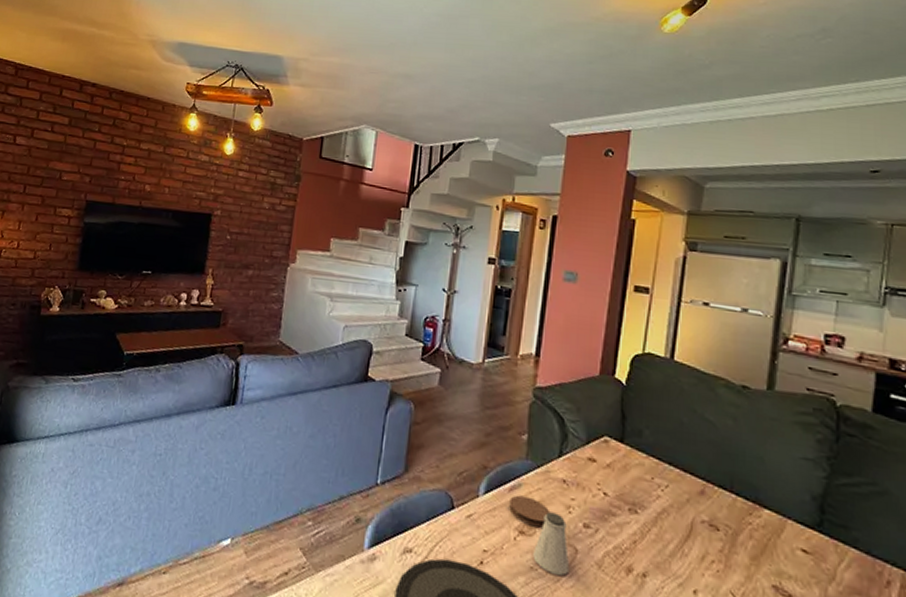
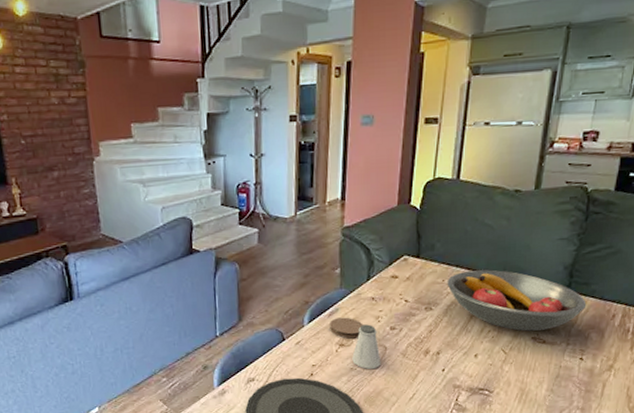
fruit bowl: none [657,472,847,580] -> present [447,269,587,331]

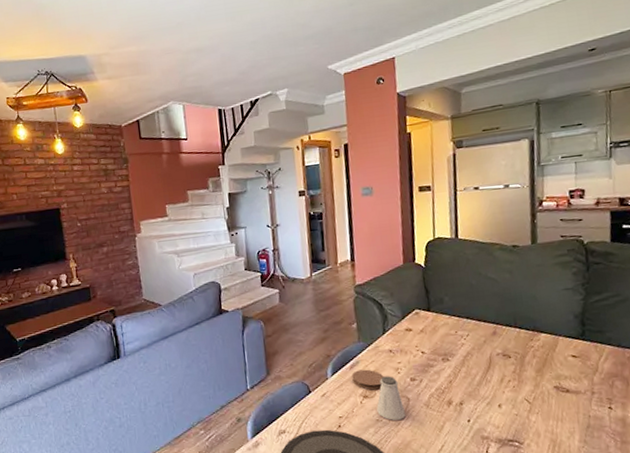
fruit bowl: present [447,269,587,331] -> none [459,320,605,381]

